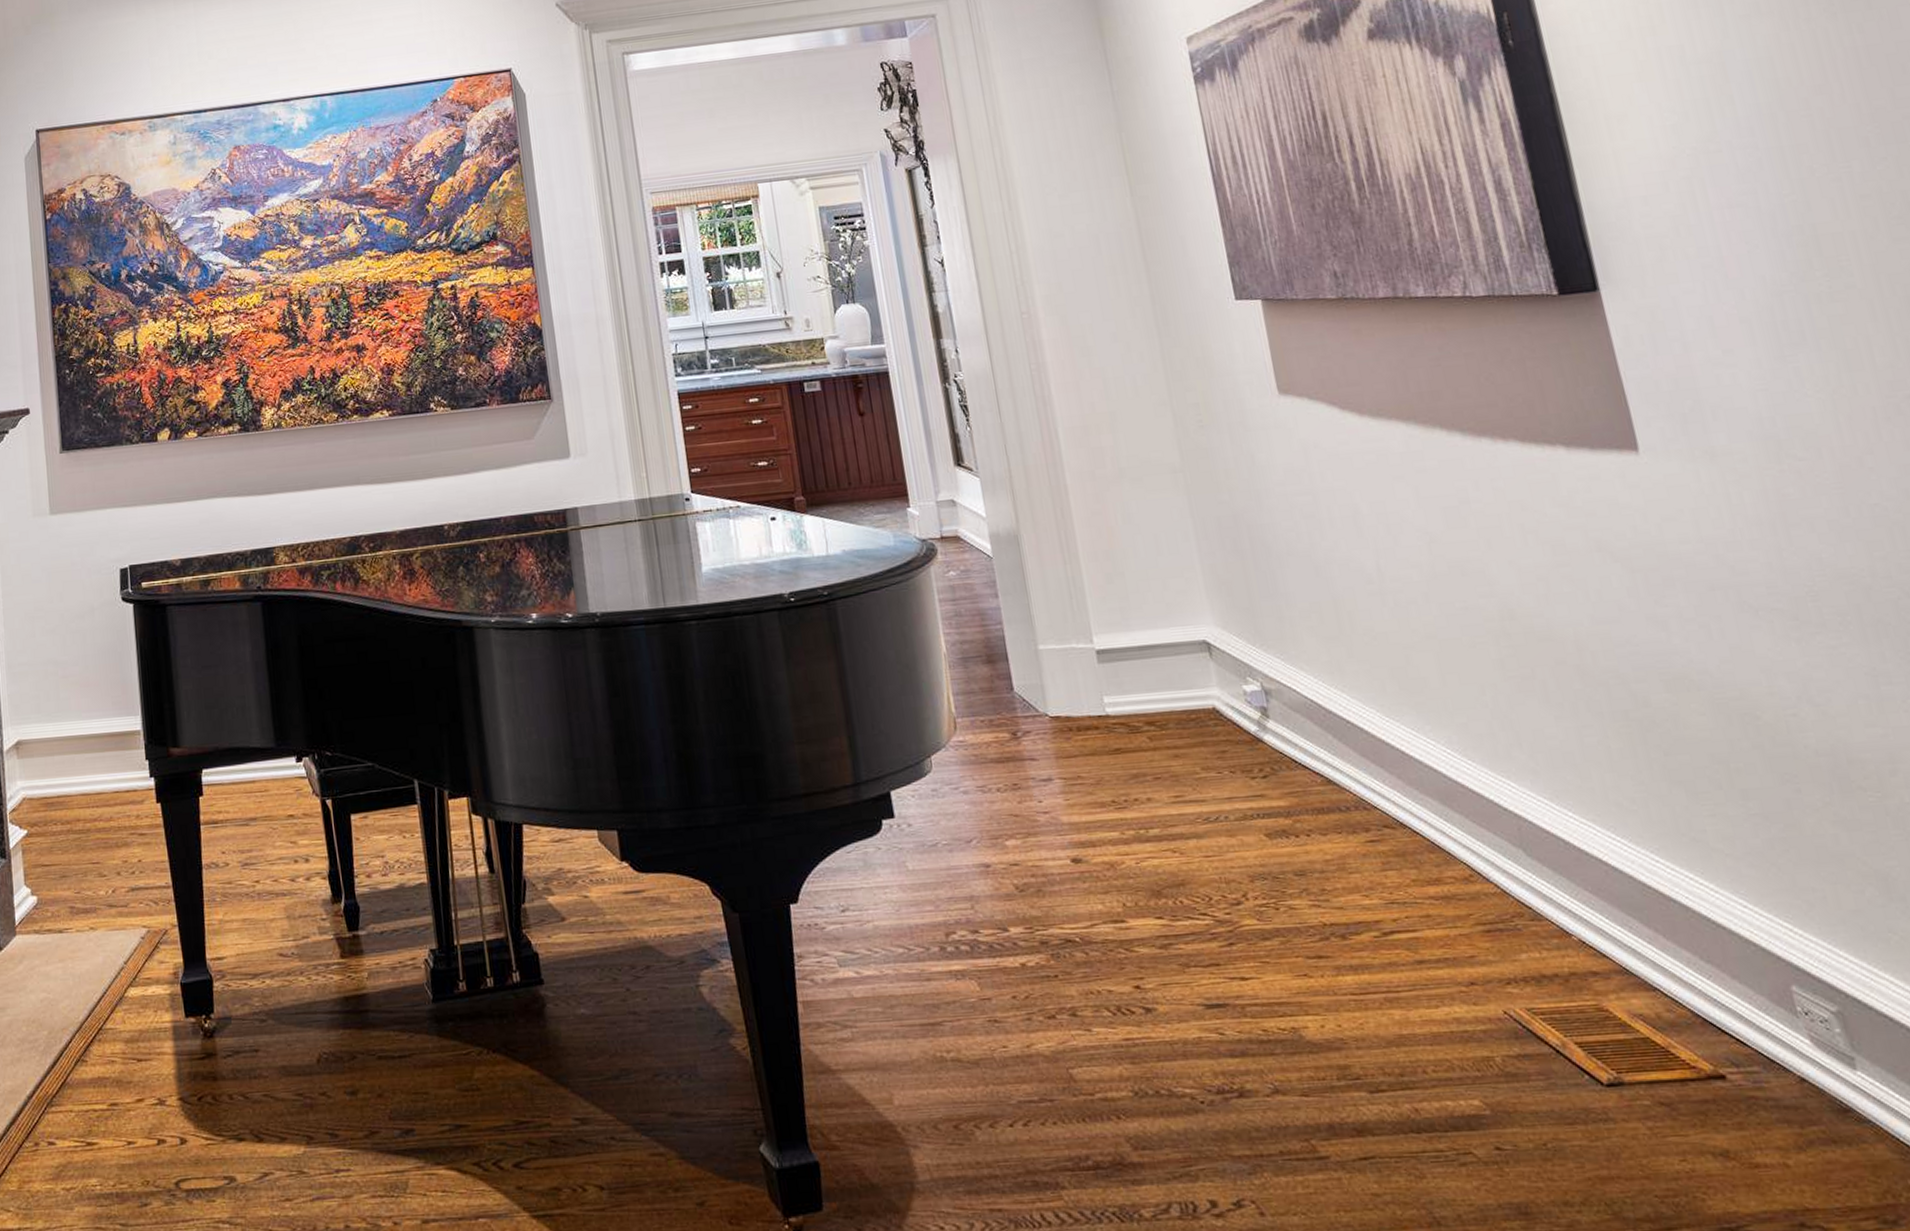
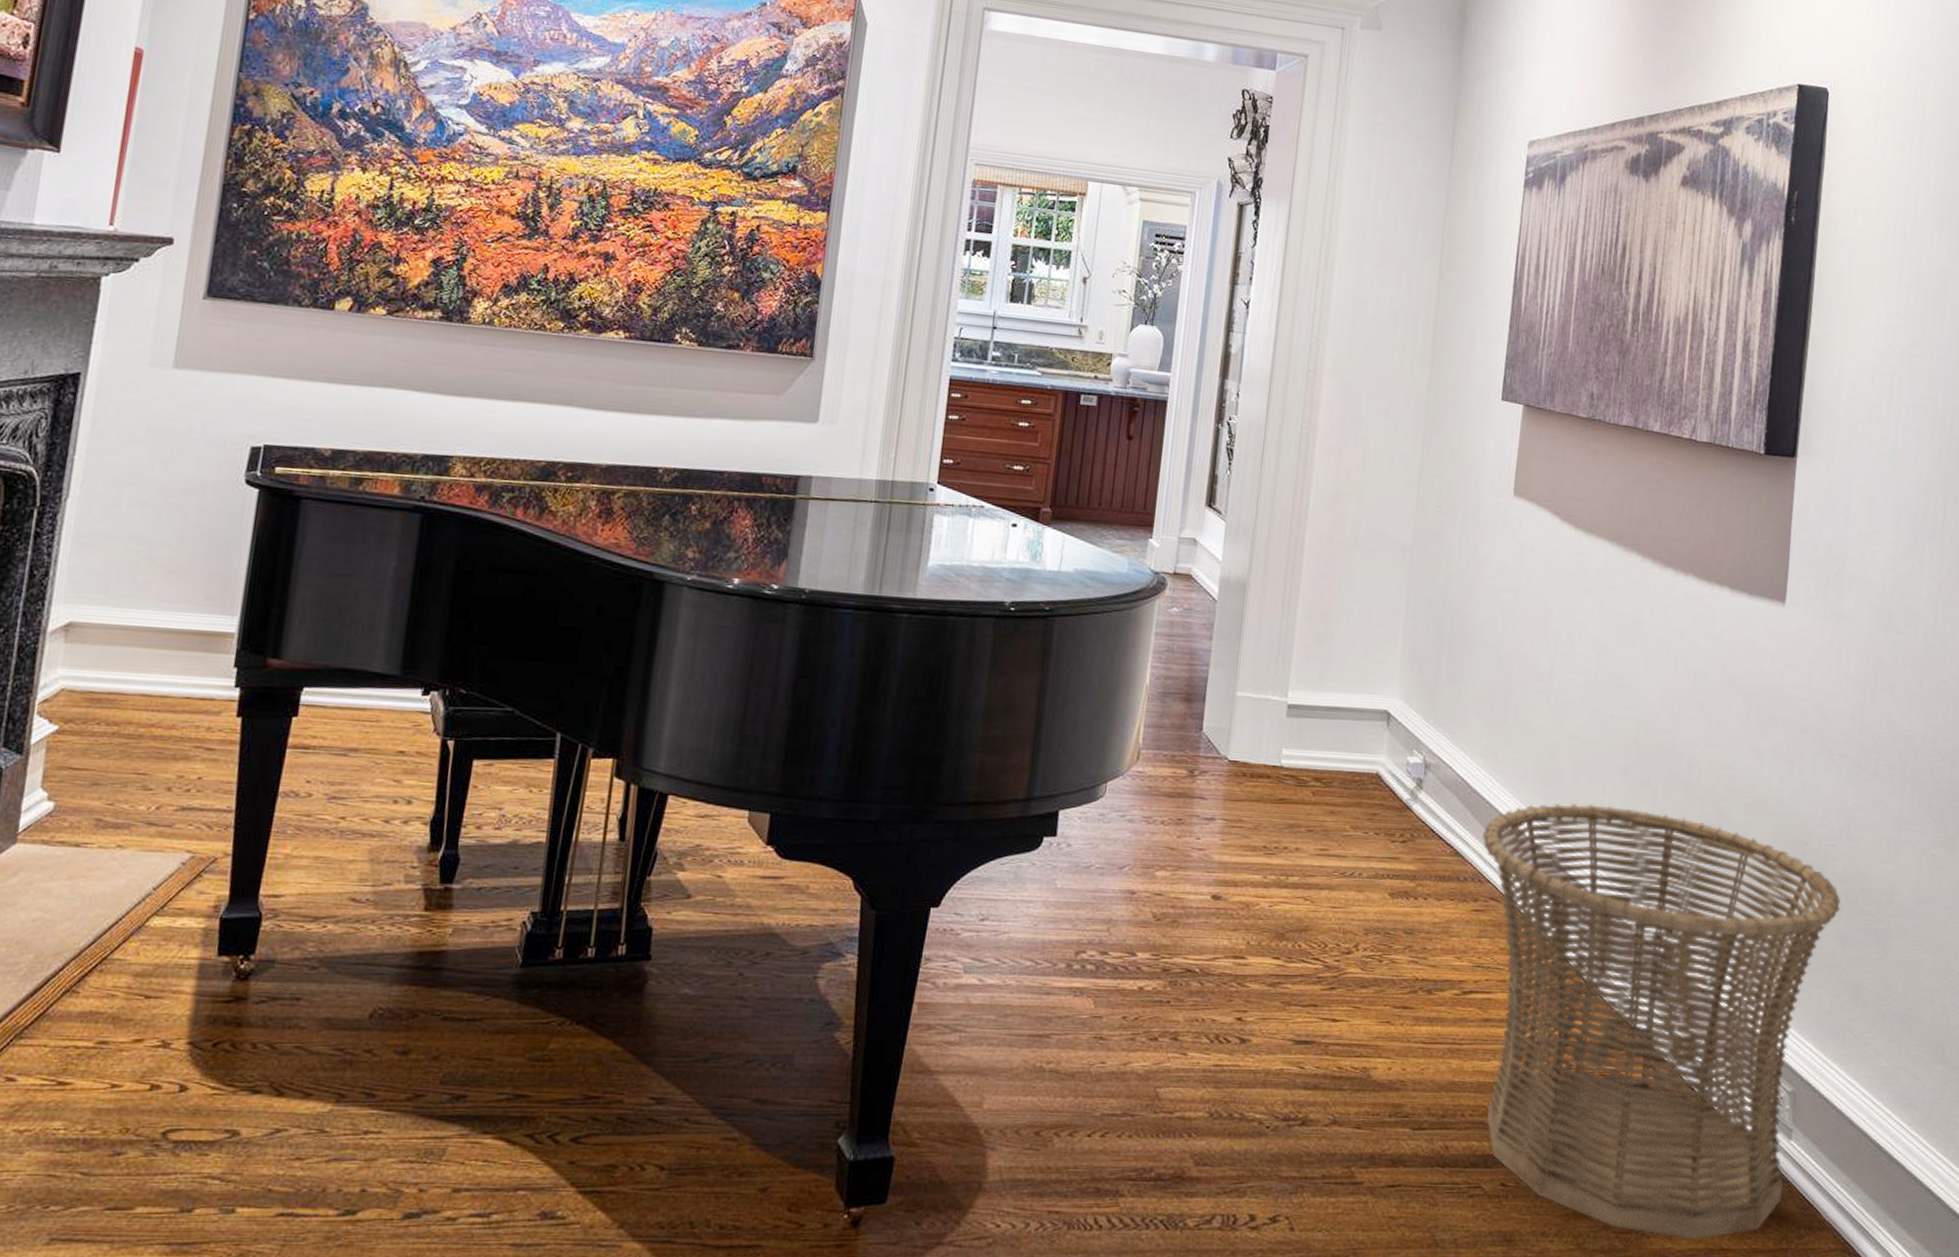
basket: none [1353,706,1868,1201] -> present [1482,803,1842,1241]

